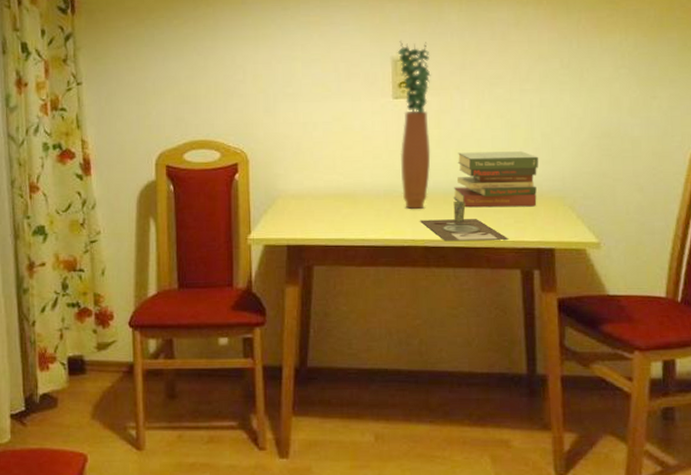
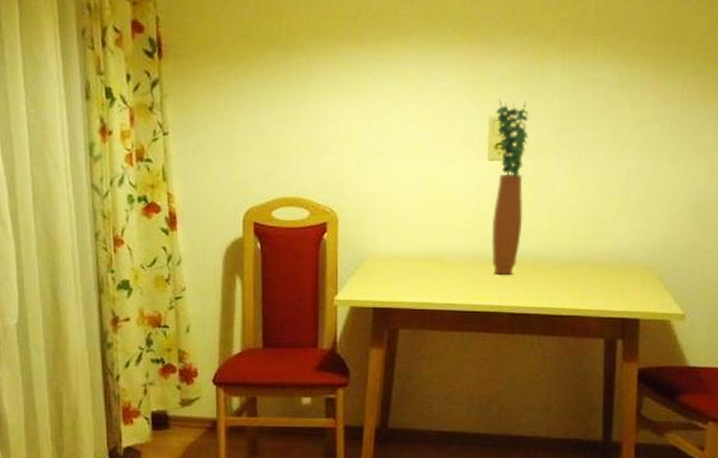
place setting: present [420,200,509,242] -> none [508,268,596,309]
books: present [453,151,539,207] -> none [542,219,632,276]

